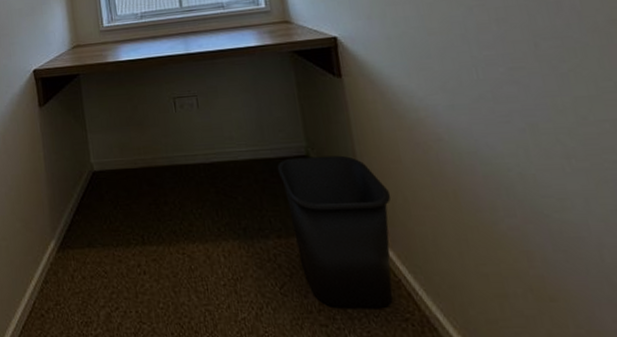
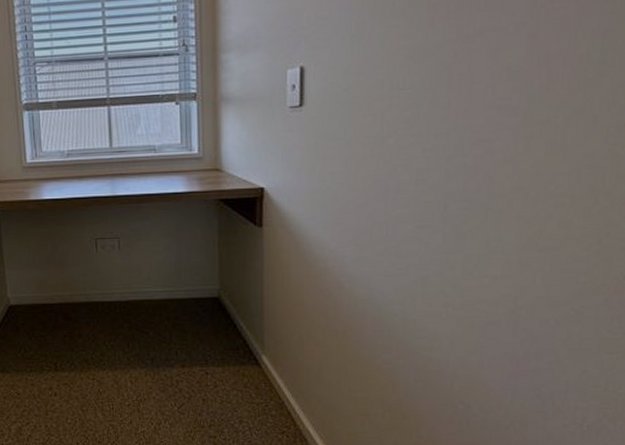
waste bin: present [277,155,393,309] -> none [189,298,289,424]

